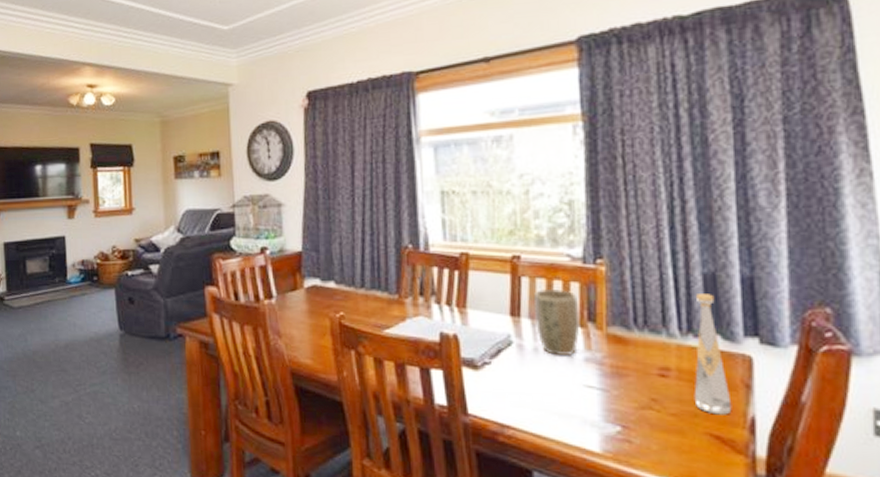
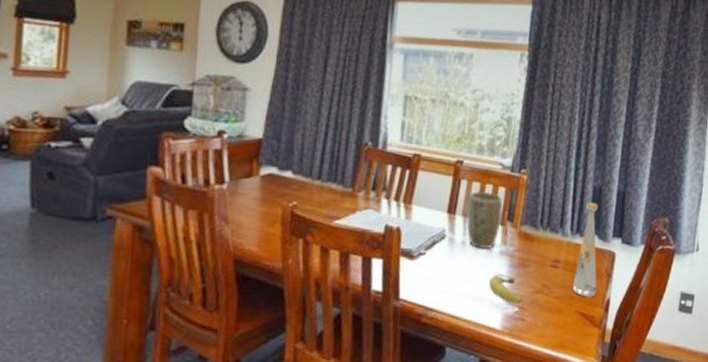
fruit: none [575,387,625,422] -> present [488,275,522,304]

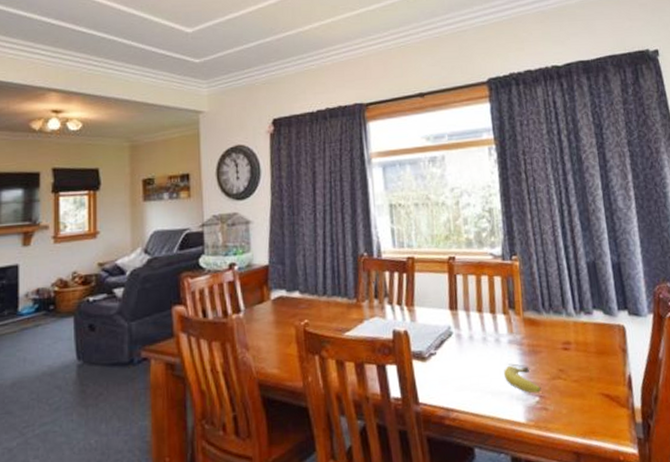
plant pot: present [466,192,502,250] -> none [467,283,503,341]
bottle: present [572,202,599,298] -> none [584,278,615,377]

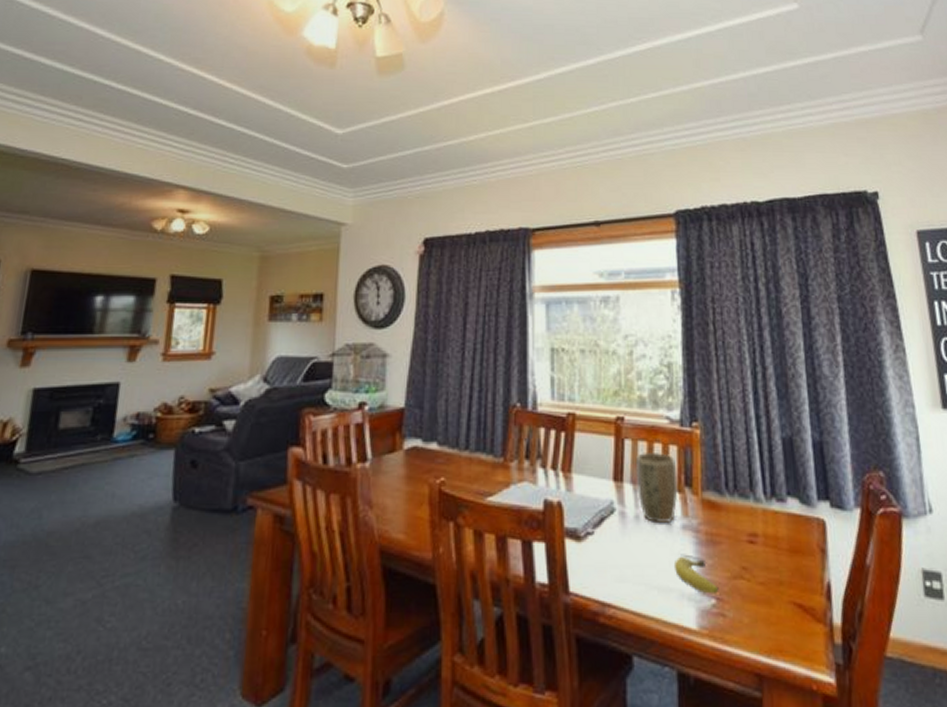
plant pot: none [467,283,503,341] -> present [636,453,678,524]

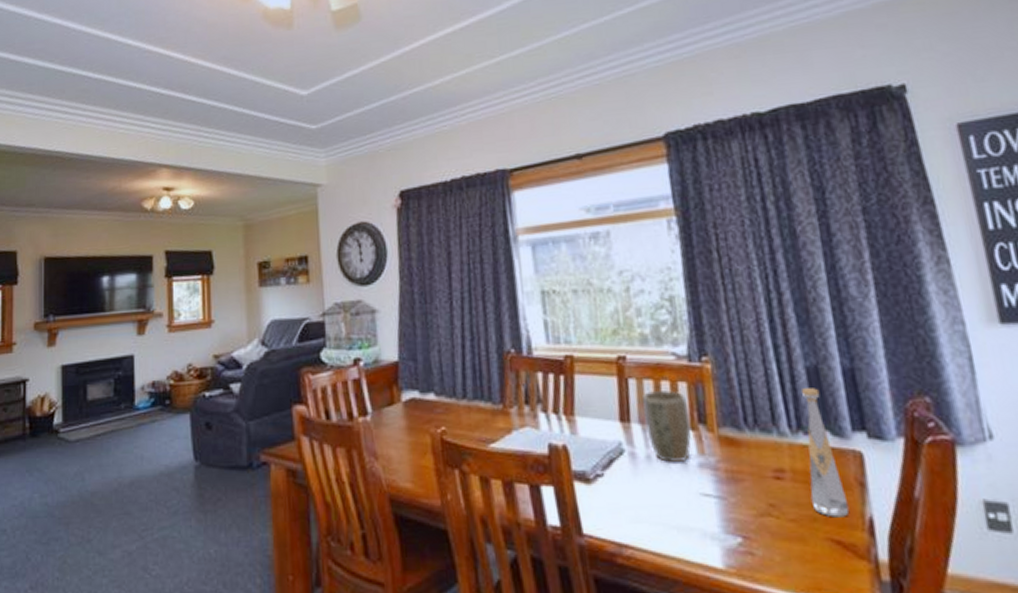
fruit: present [673,557,719,594] -> none [692,496,745,533]
bottle: none [777,458,811,582] -> present [802,388,850,518]

